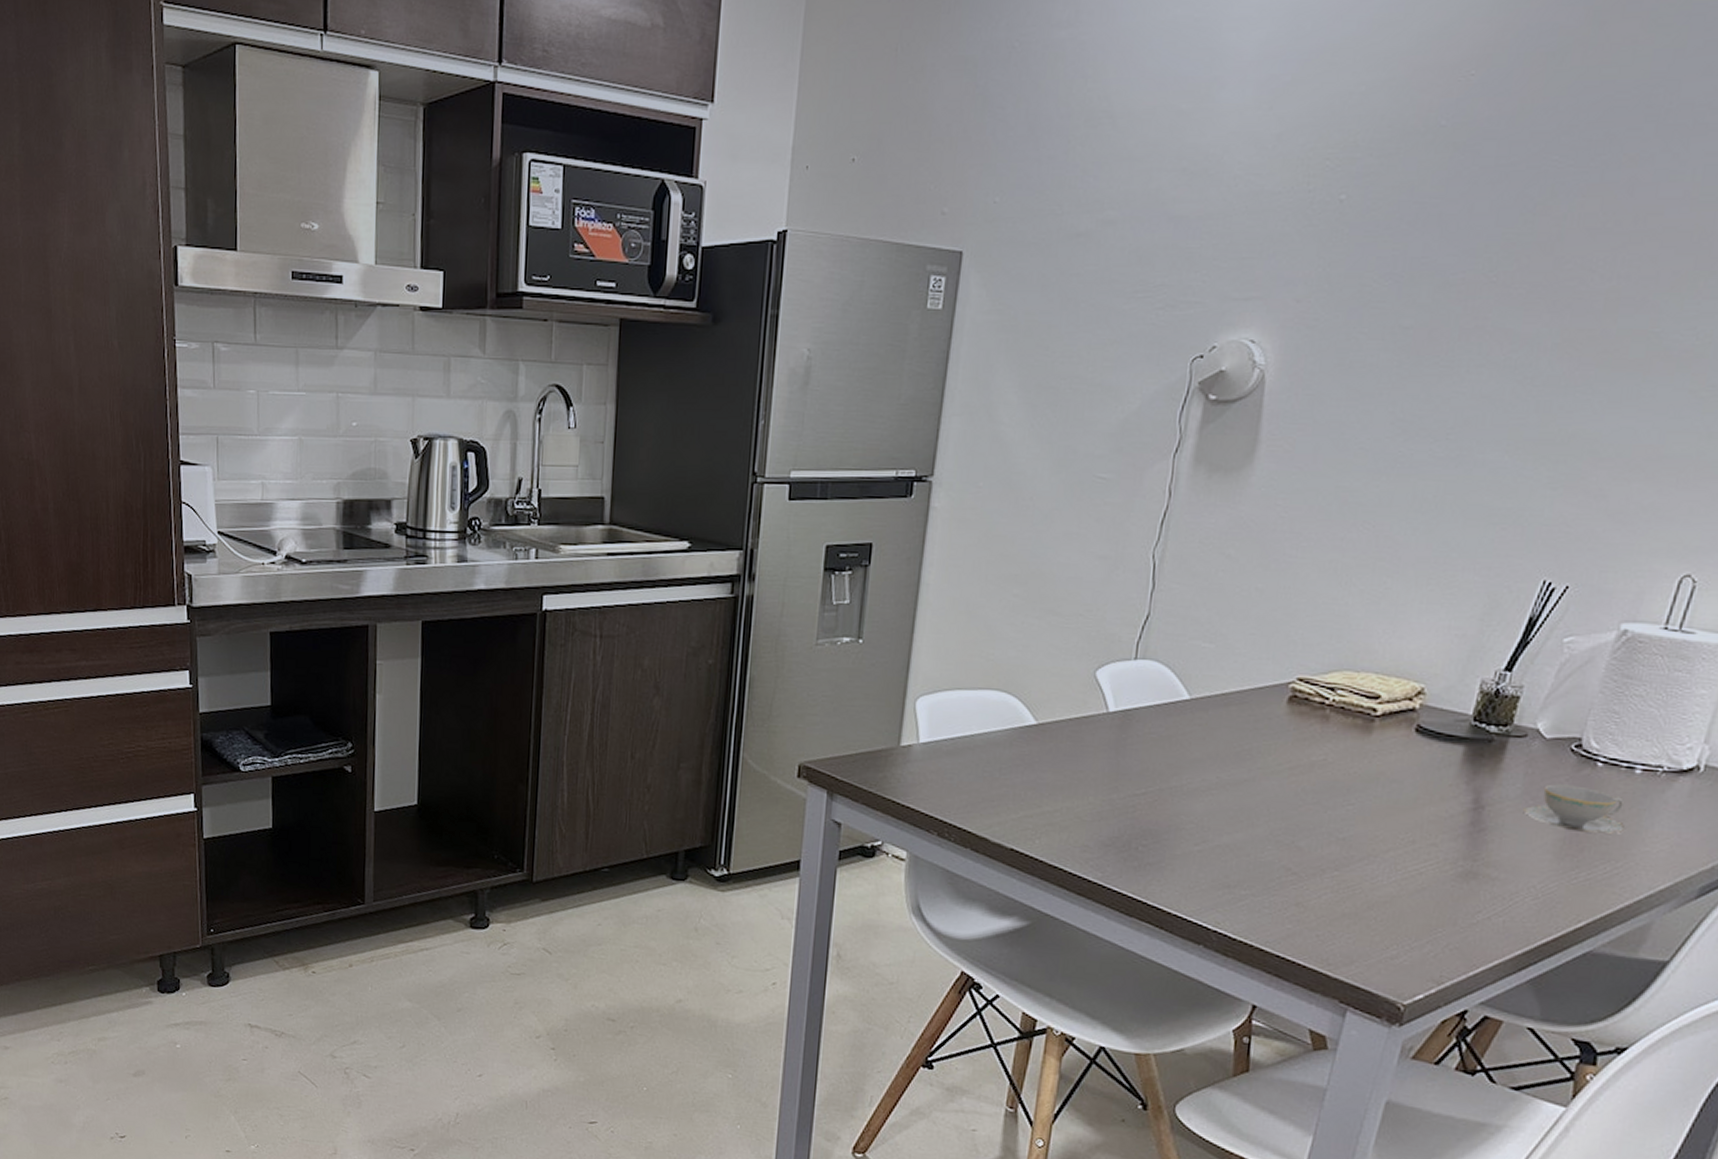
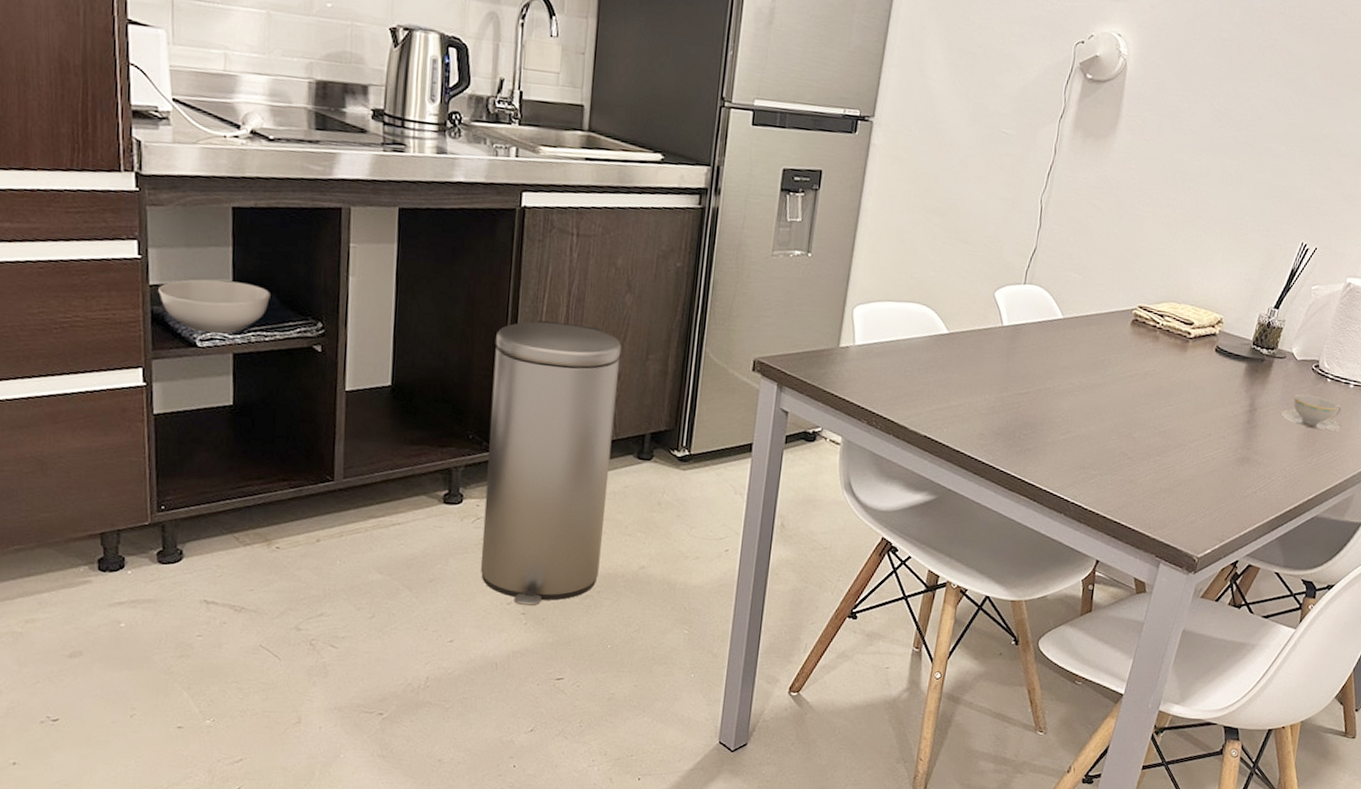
bowl: none [207,704,306,758] -> present [158,279,272,334]
pedal bin: none [508,731,651,1041] -> present [481,320,622,607]

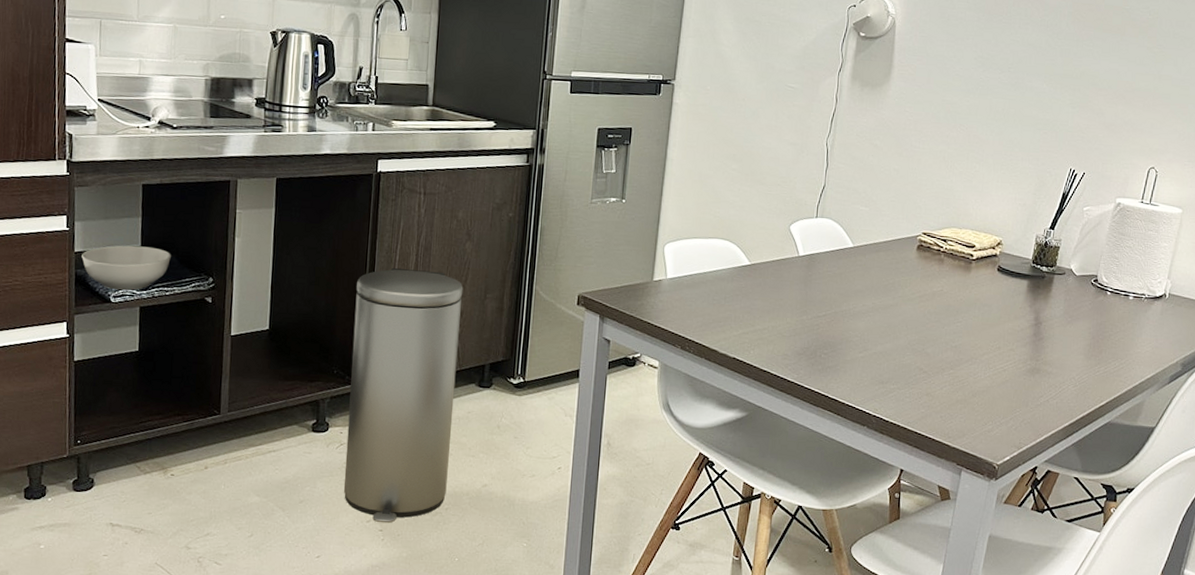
teacup: present [1280,393,1342,431] -> none [1065,307,1126,341]

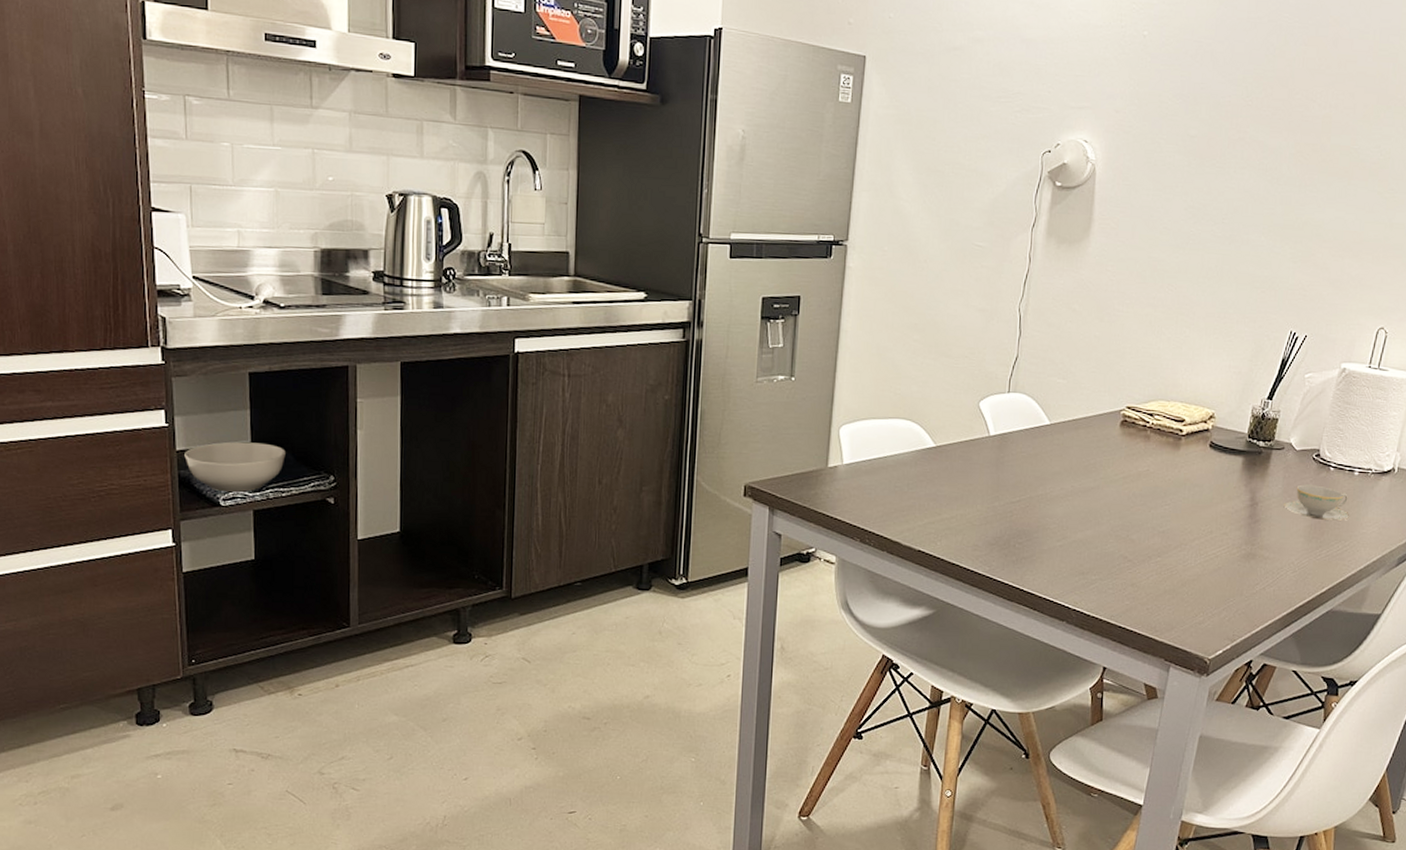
pedal bin: present [344,268,463,524] -> none [491,460,616,741]
teacup: none [1065,307,1126,341] -> present [1284,484,1350,521]

